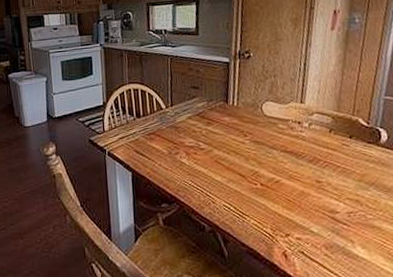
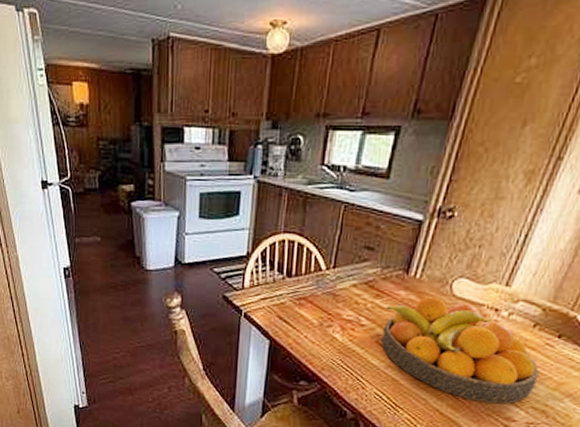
fruit bowl: none [216,118,345,200] -> present [381,295,540,404]

